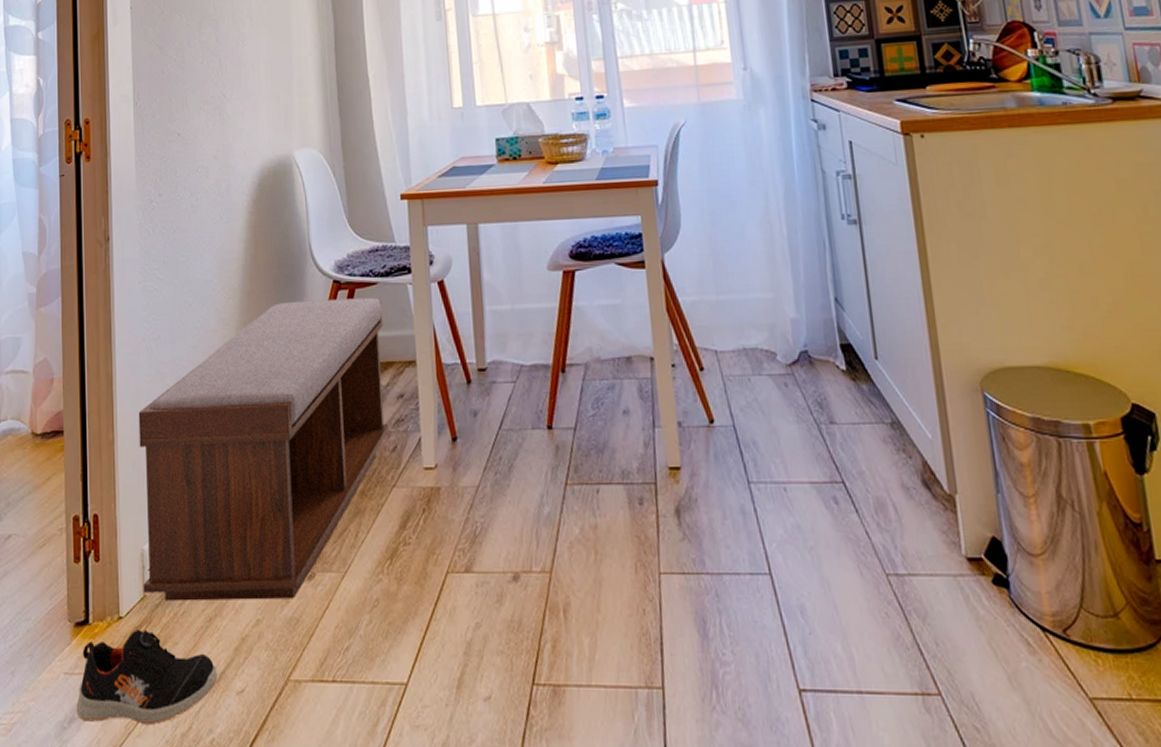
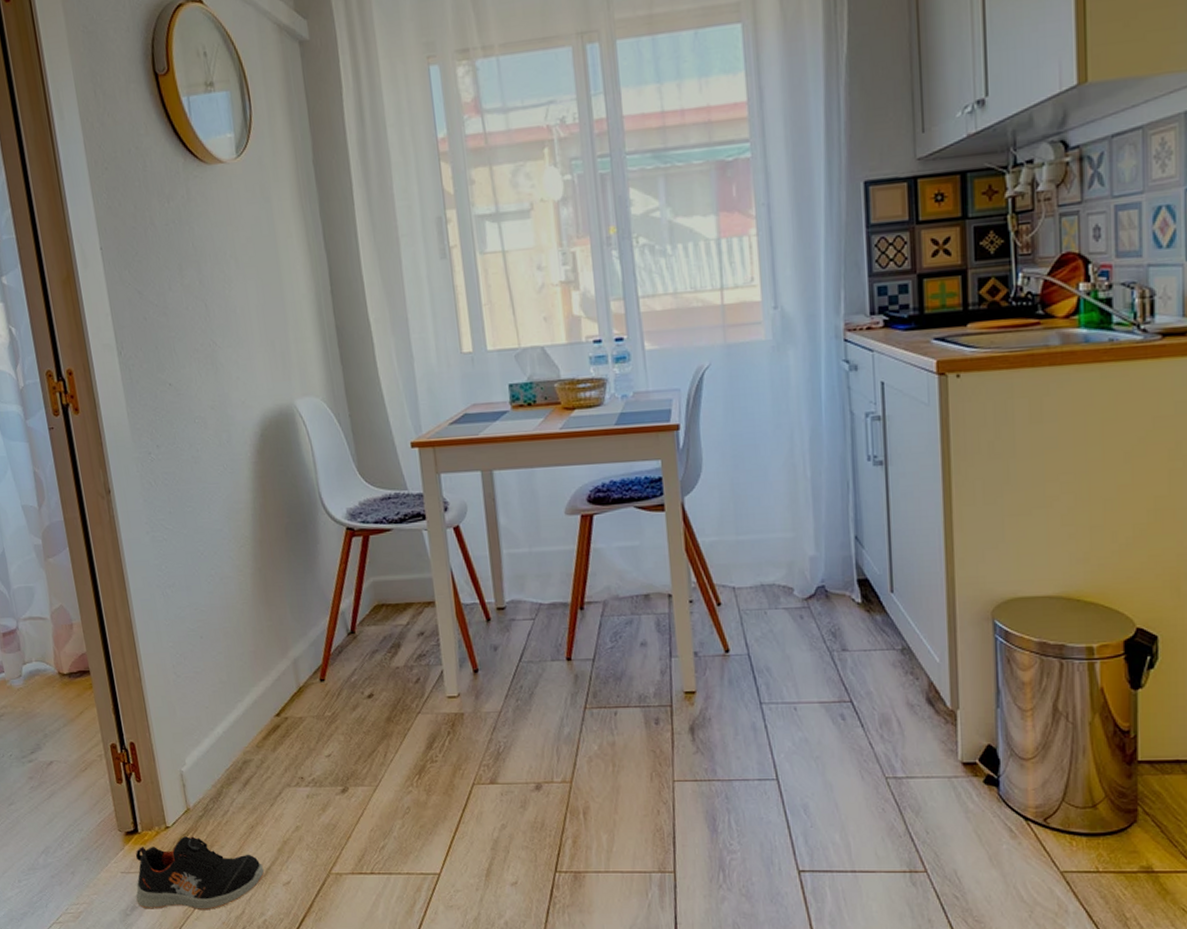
bench: present [138,297,390,601] -> none [162,543,412,813]

